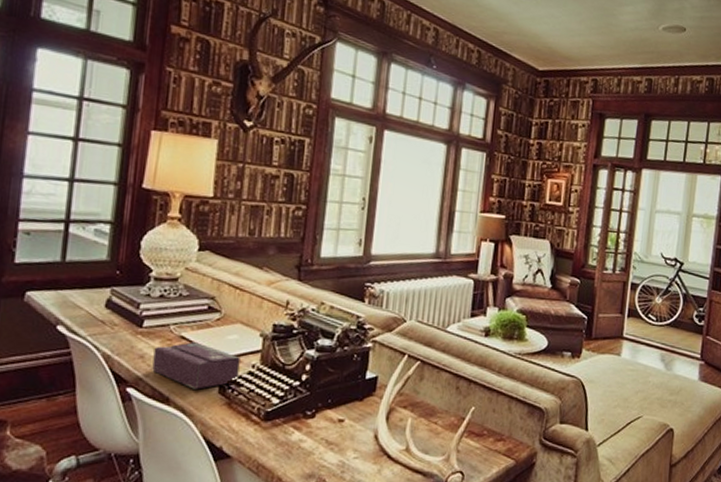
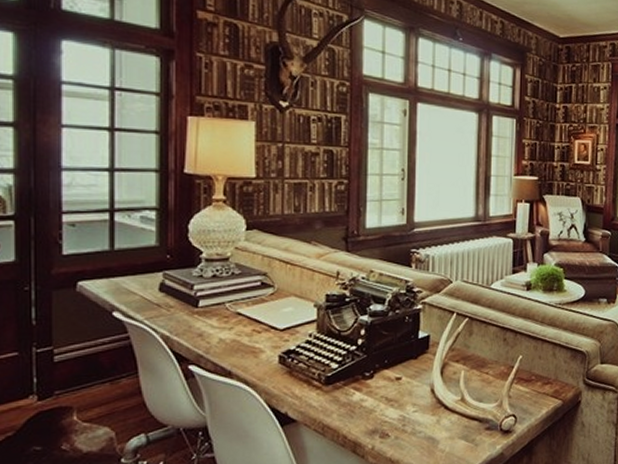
tissue box: present [152,342,241,389] -> none [212,317,297,361]

